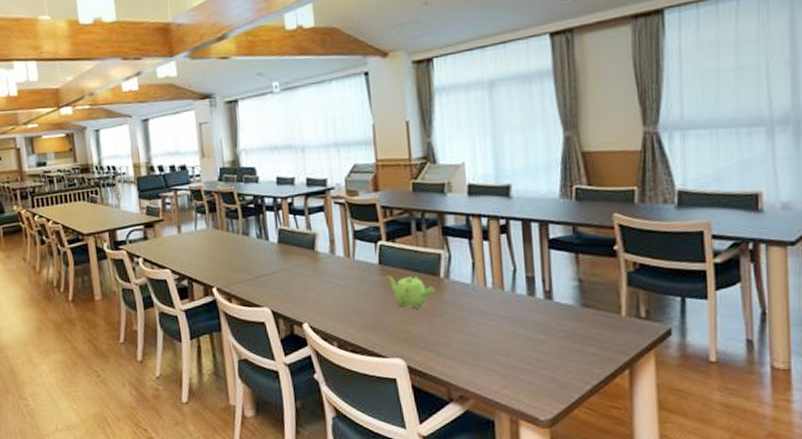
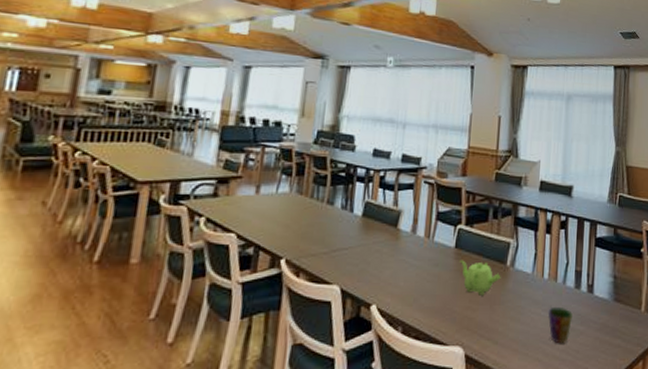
cup: none [497,316,529,354] -> present [547,306,573,344]

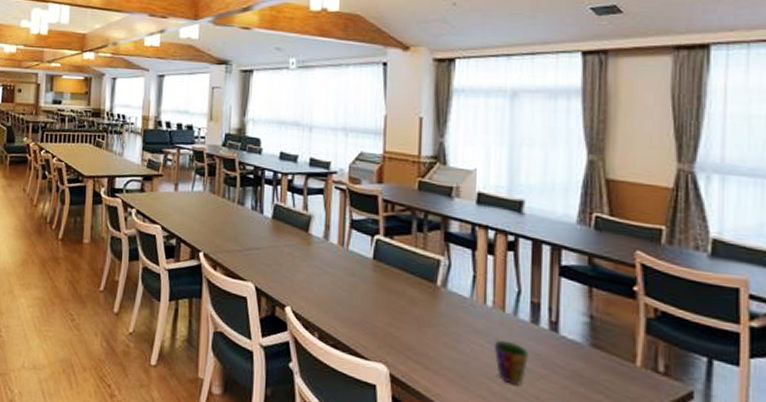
teapot: present [459,260,501,296] -> none [379,272,430,314]

